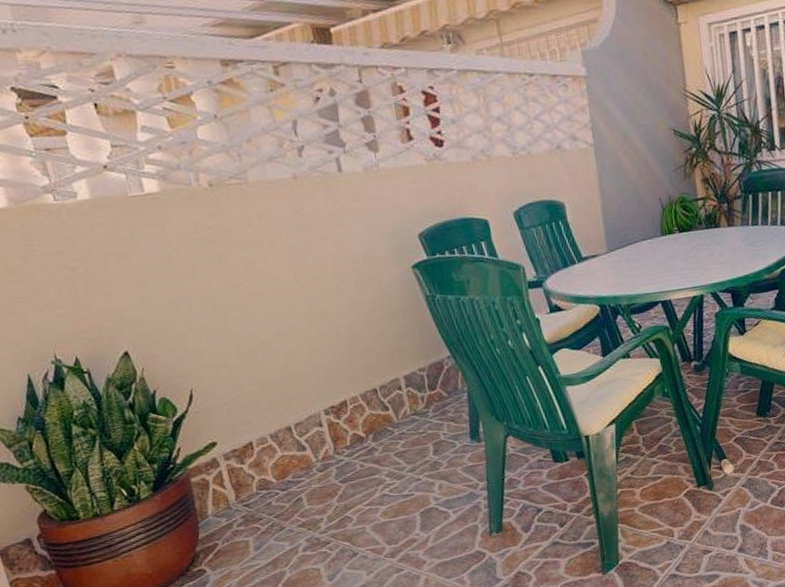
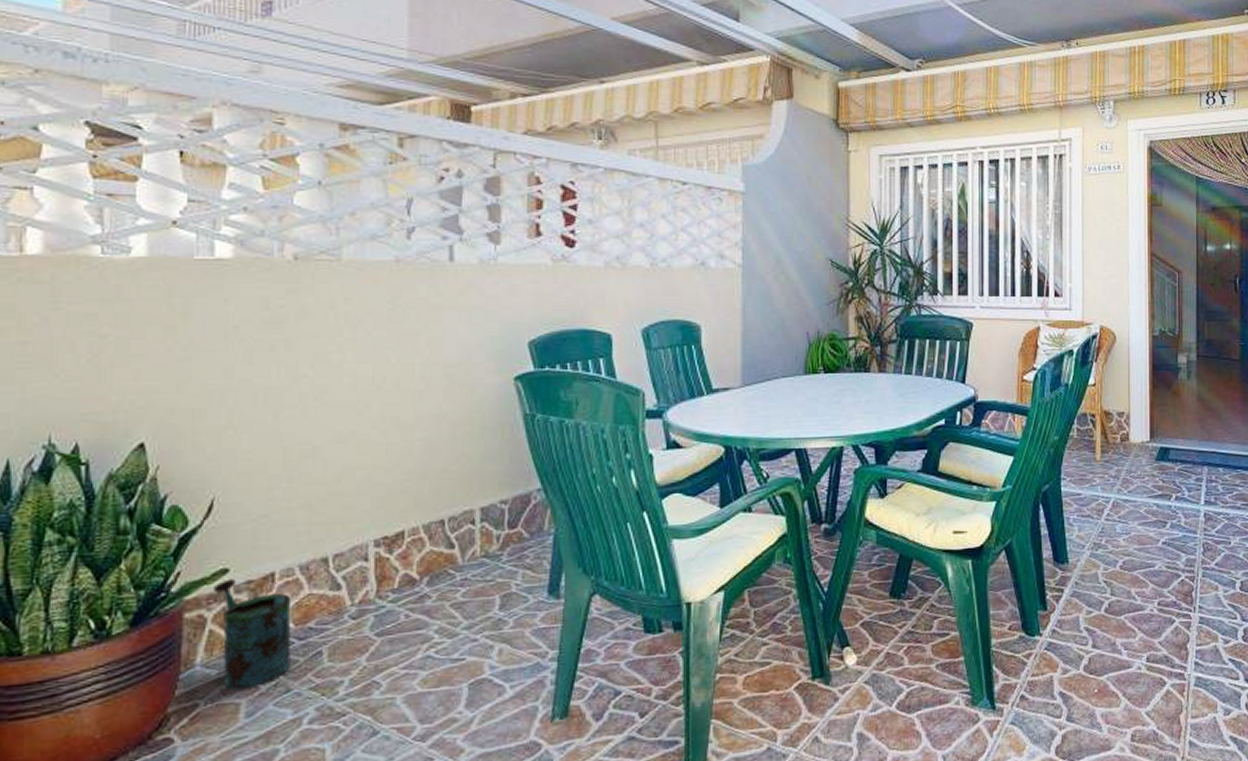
watering can: none [208,449,281,532] -> present [214,578,292,690]

